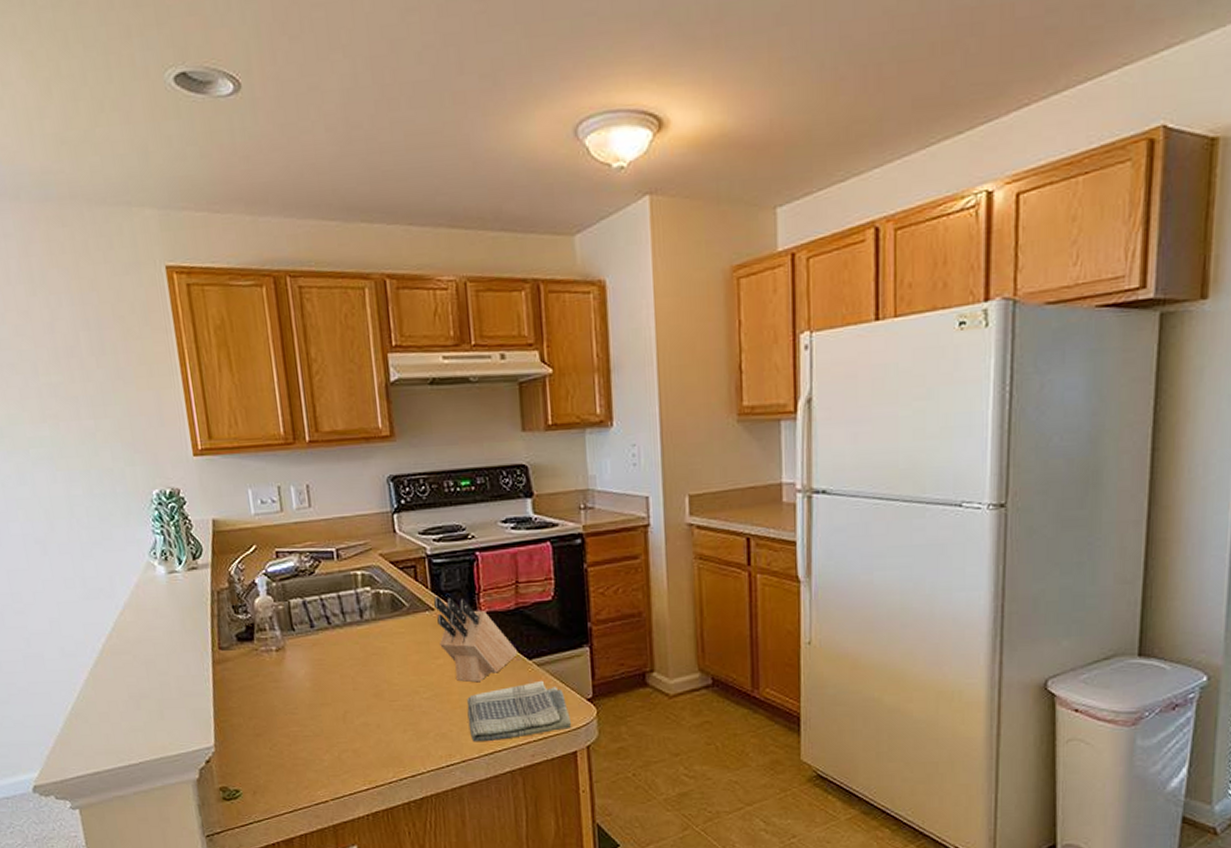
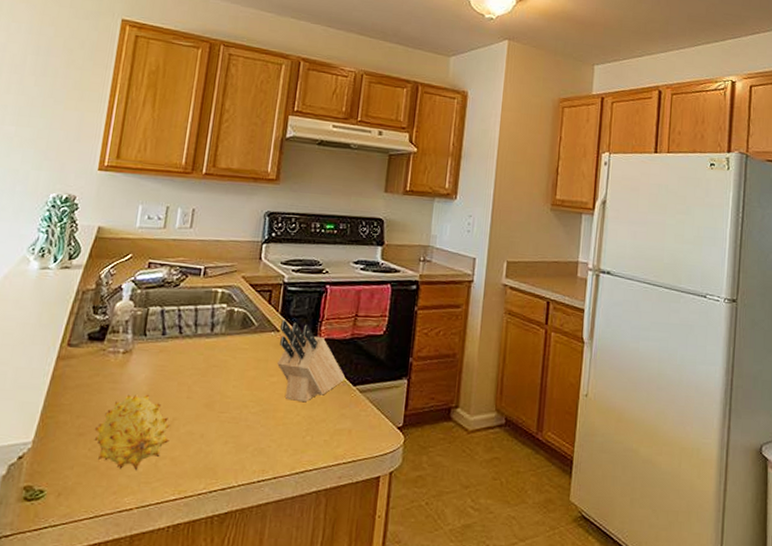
fruit: none [269,689,347,766] -> present [94,394,170,471]
dish towel: present [466,680,572,742] -> none [286,406,381,460]

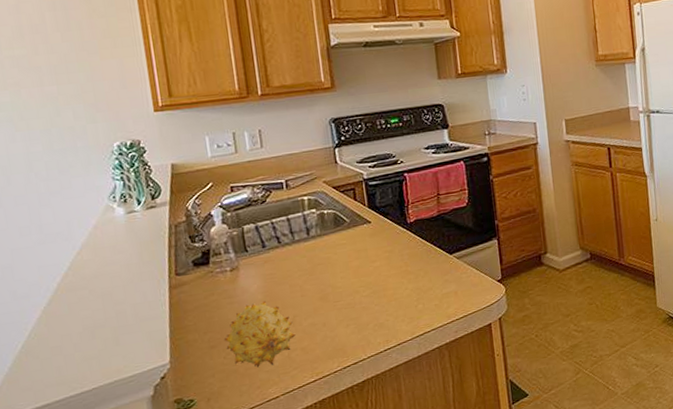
knife block: present [277,320,346,403] -> none [370,211,441,279]

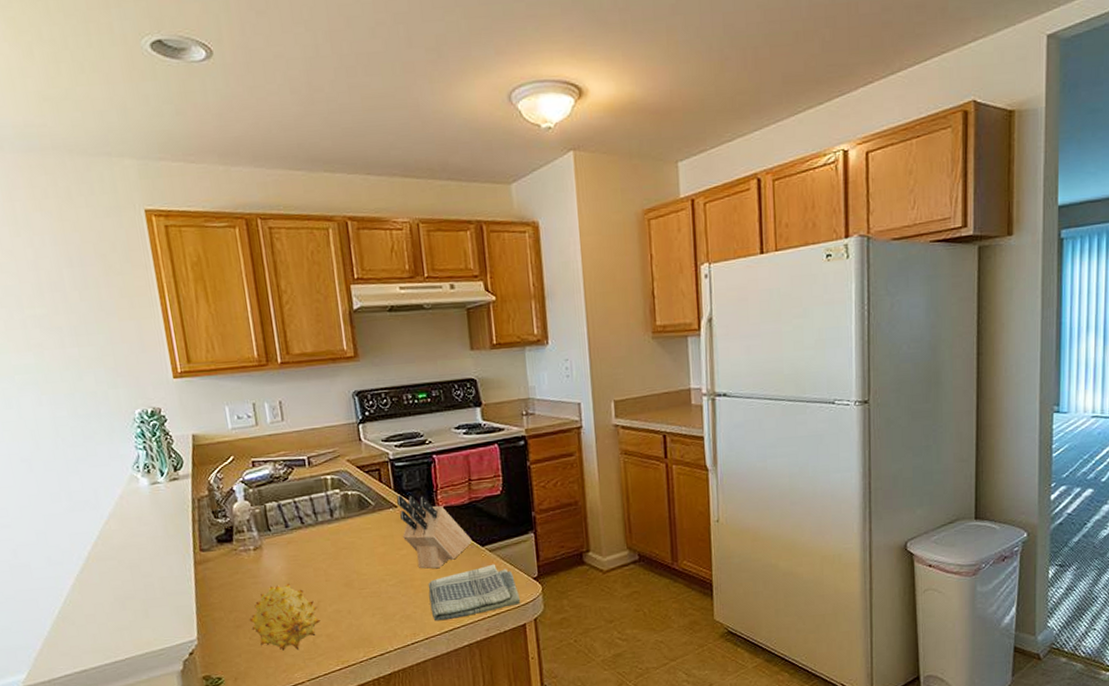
knife block: none [370,211,441,279] -> present [397,495,473,569]
dish towel: none [399,269,486,327] -> present [427,564,521,621]

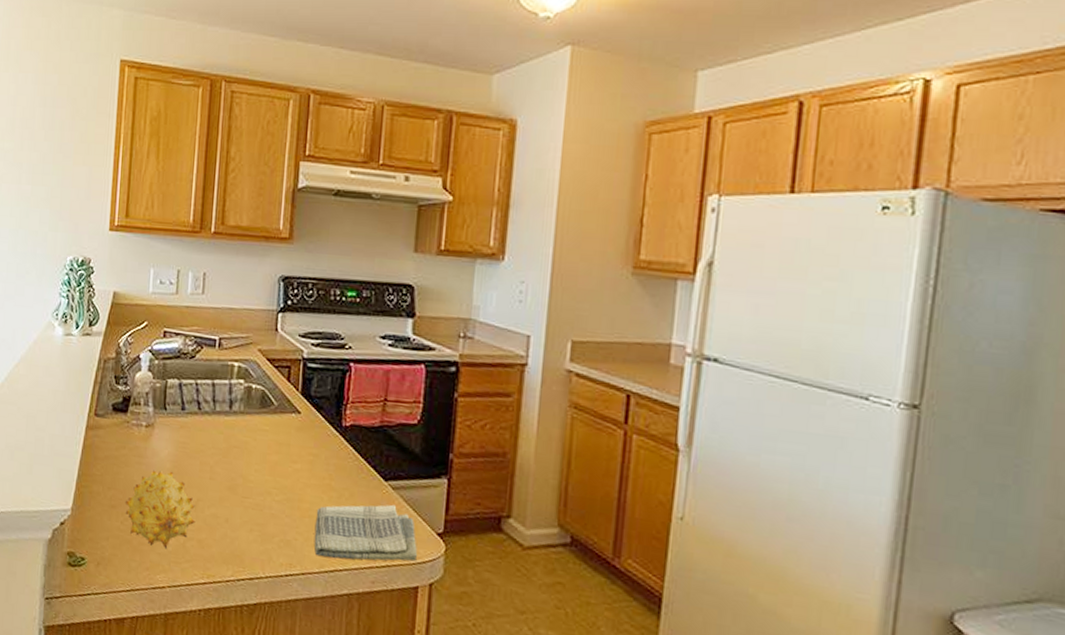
knife block: present [397,495,473,569] -> none [300,400,376,495]

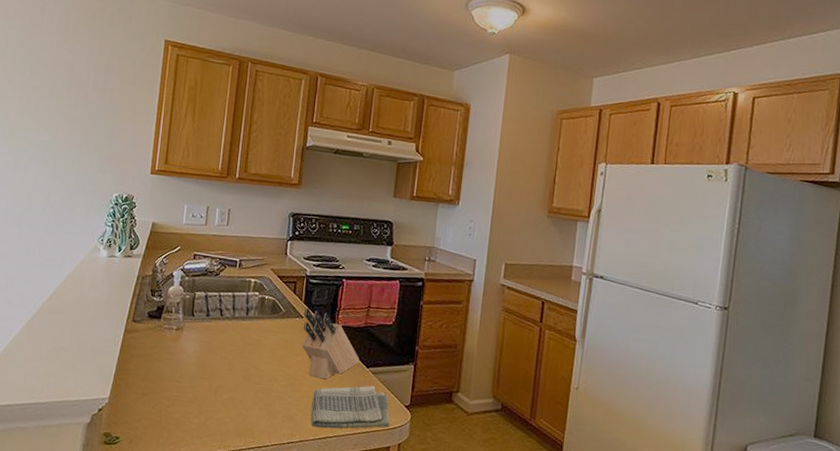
fruit: present [125,470,195,550] -> none [156,364,215,427]
knife block: none [300,400,376,495] -> present [302,308,360,380]

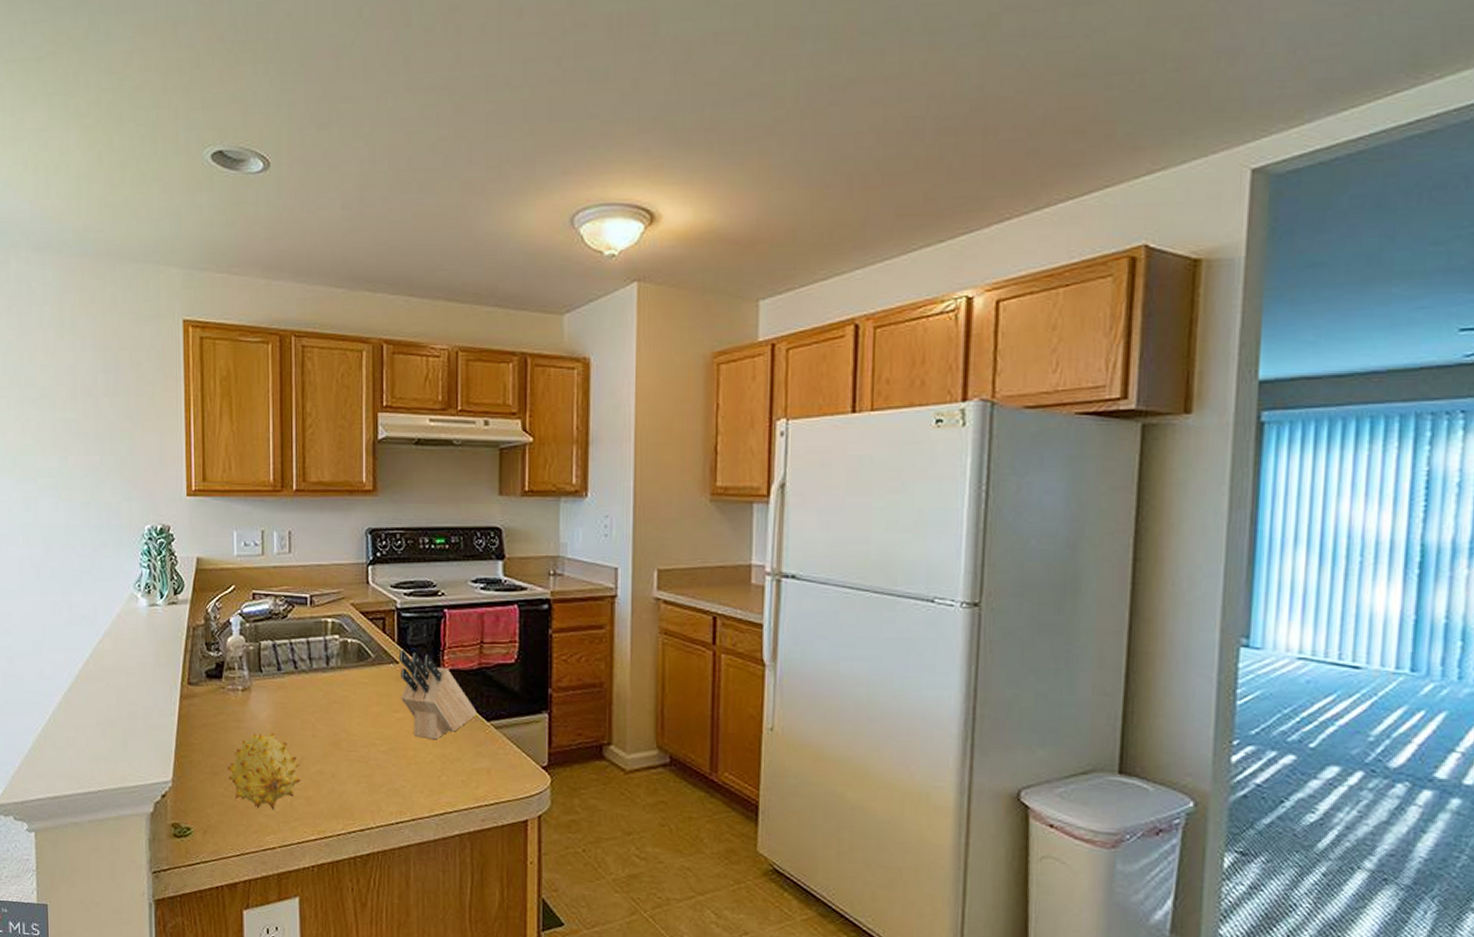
fruit: none [156,364,215,427] -> present [227,732,301,811]
dish towel: present [310,385,390,429] -> none [422,743,525,802]

